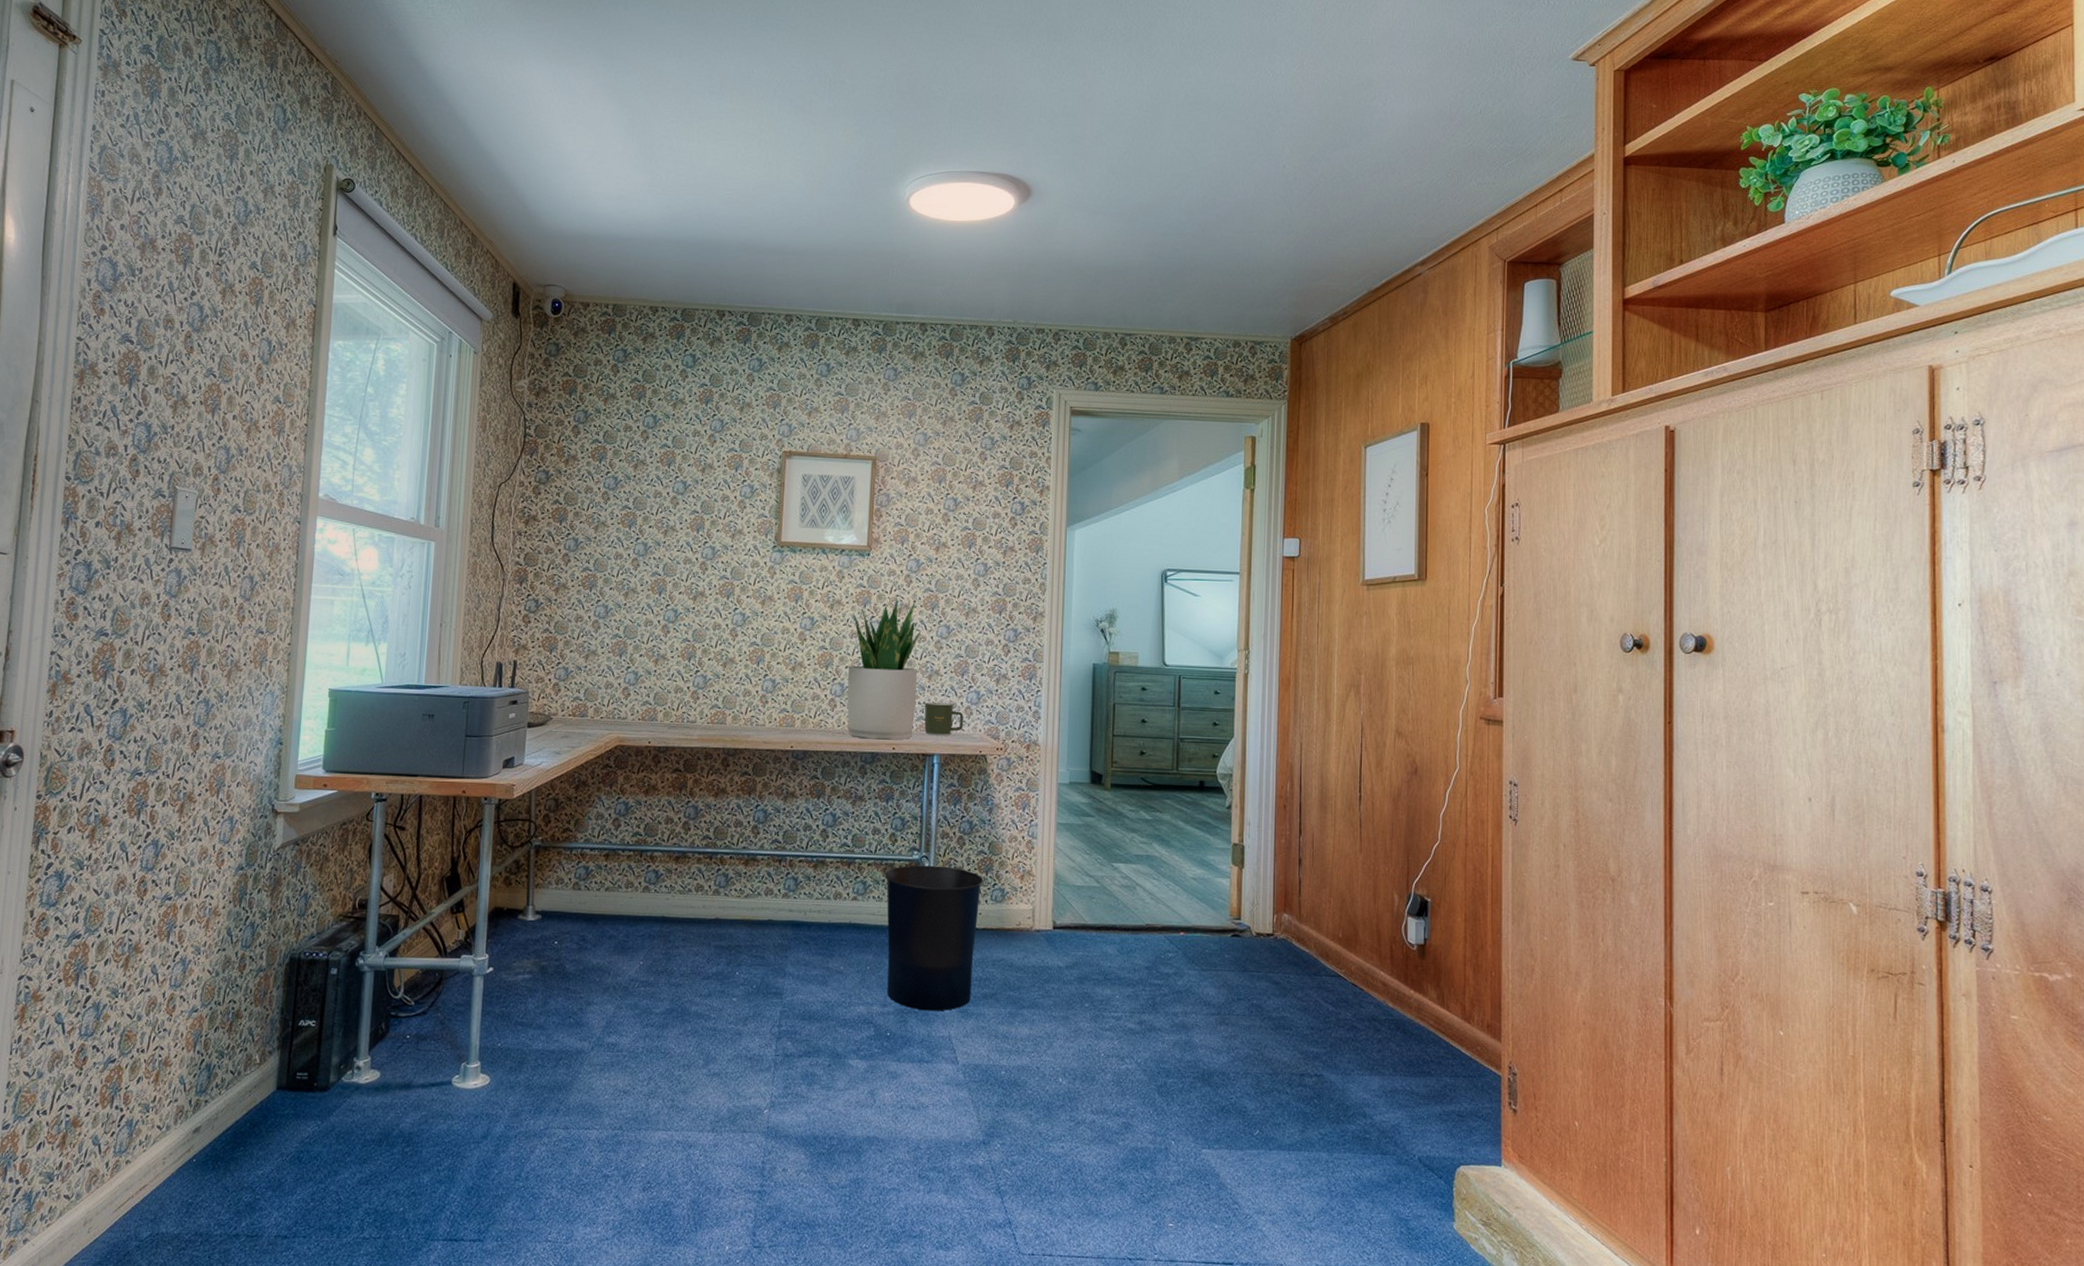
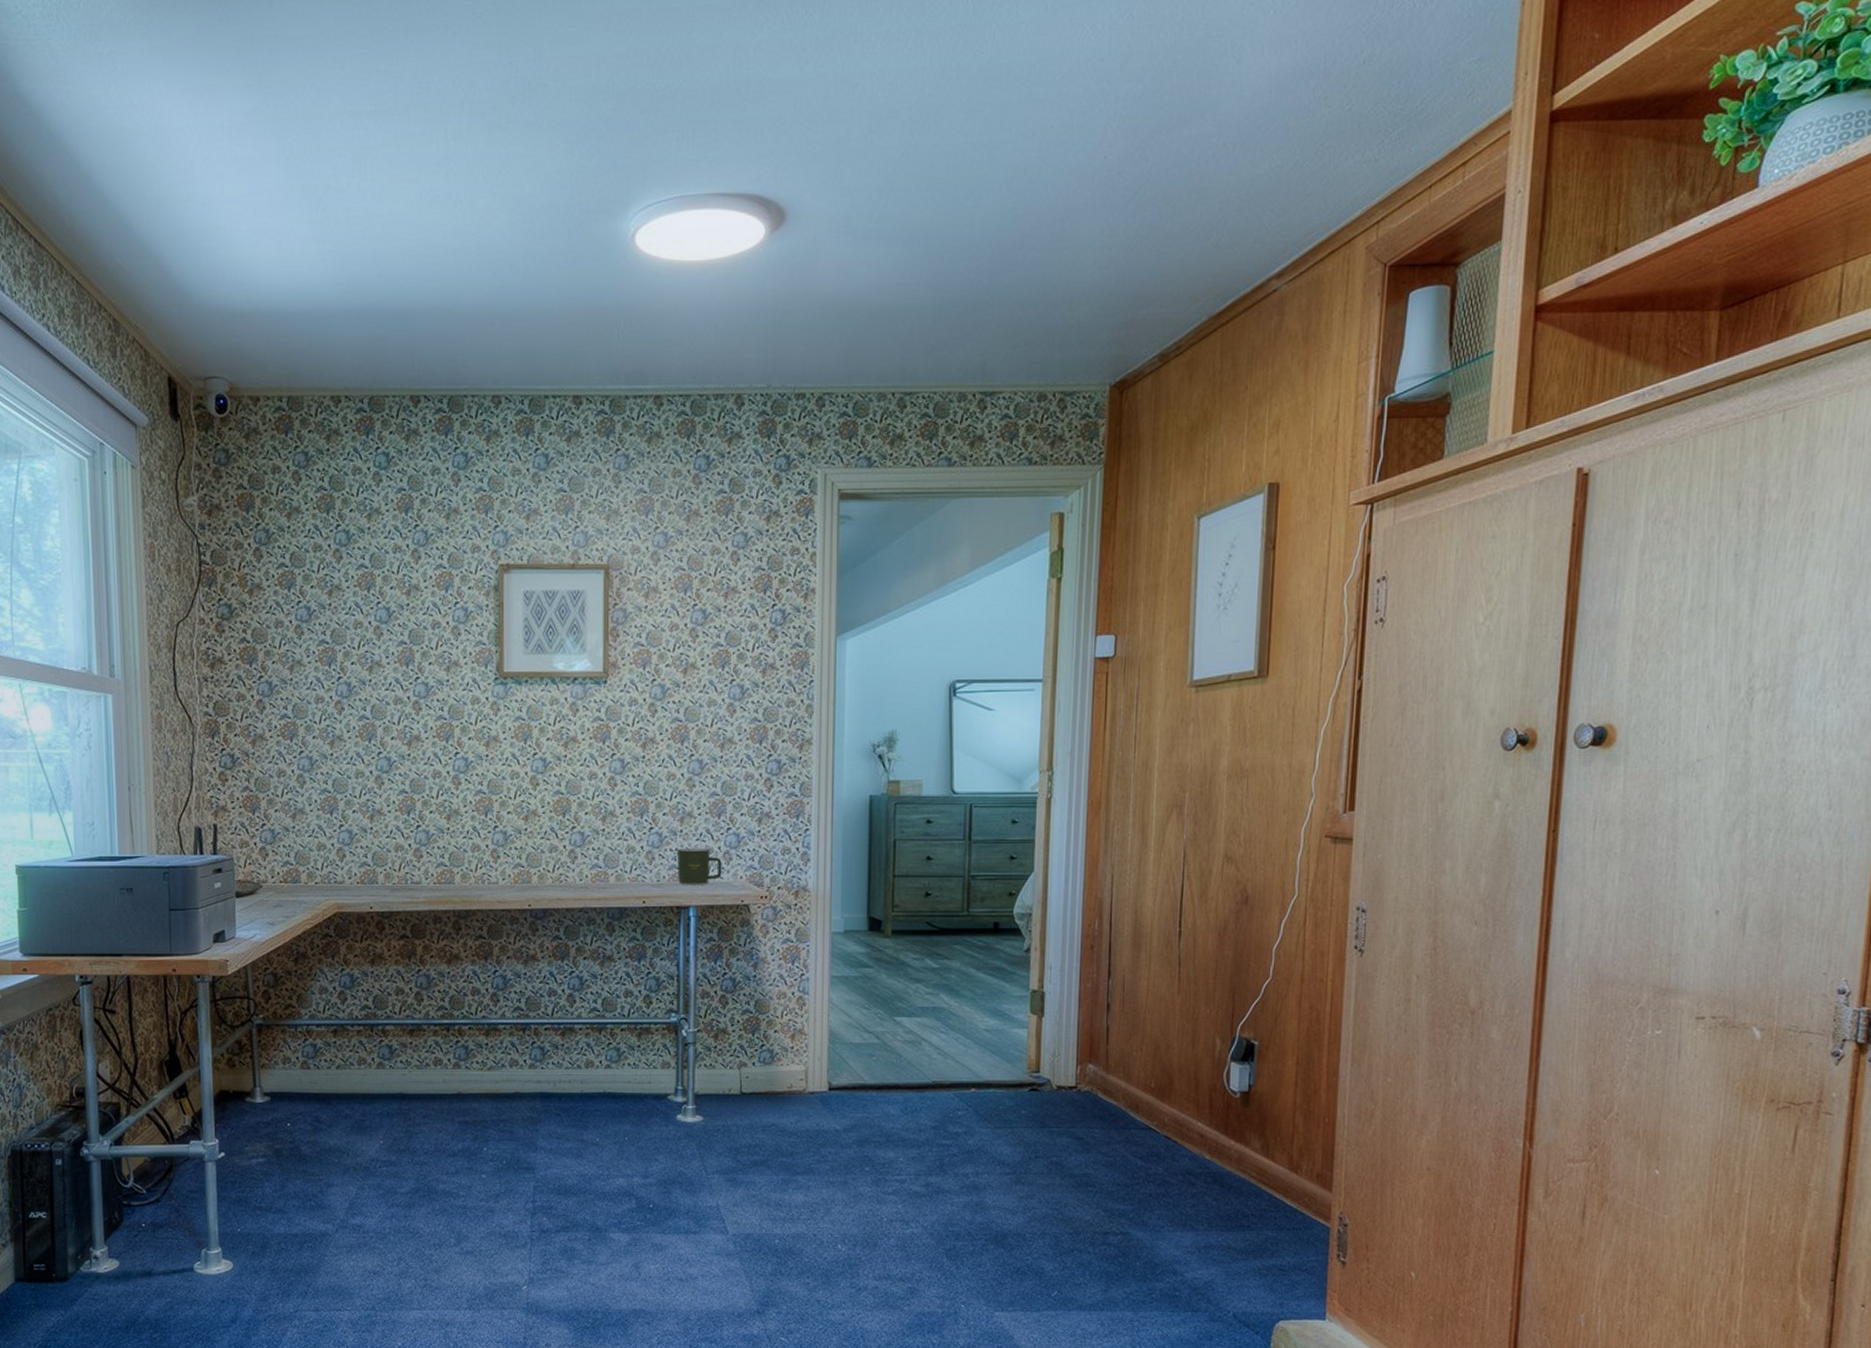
planter: present [847,599,922,740] -> none [589,732,671,893]
waste bin: present [884,865,984,1011] -> none [640,1028,750,1181]

